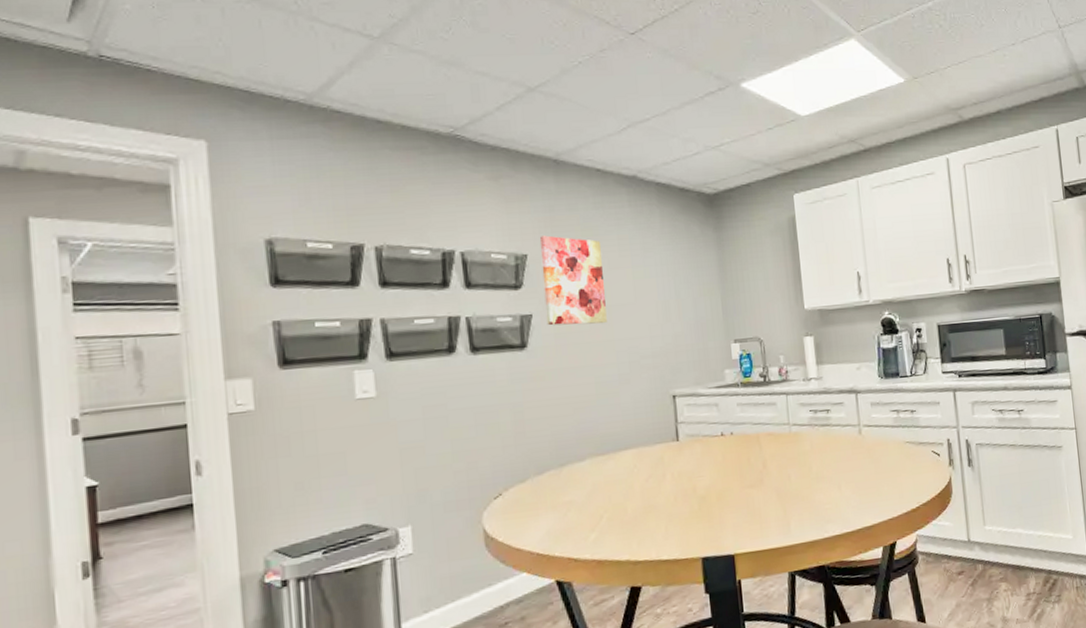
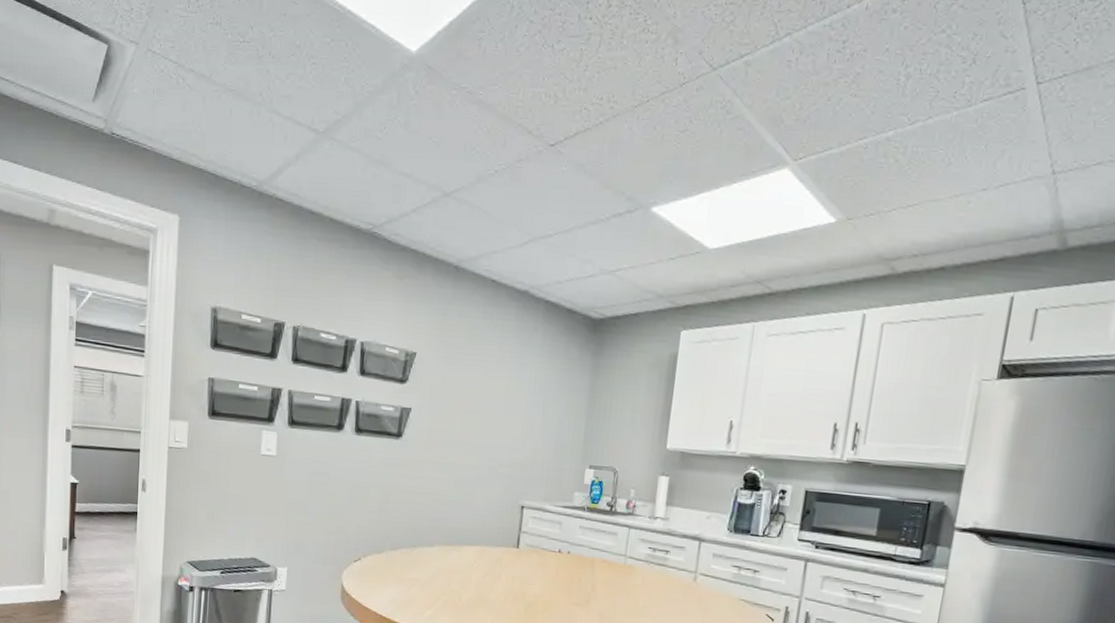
wall art: present [539,235,607,326] -> none [422,337,484,427]

